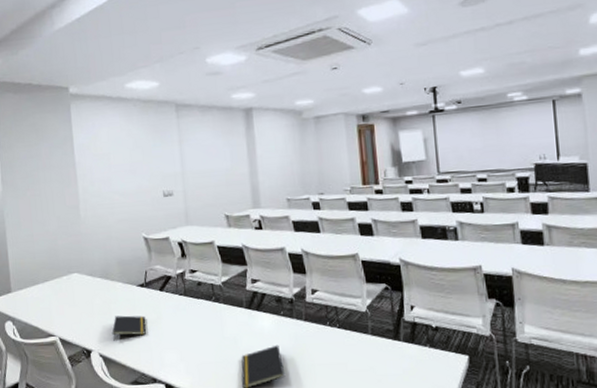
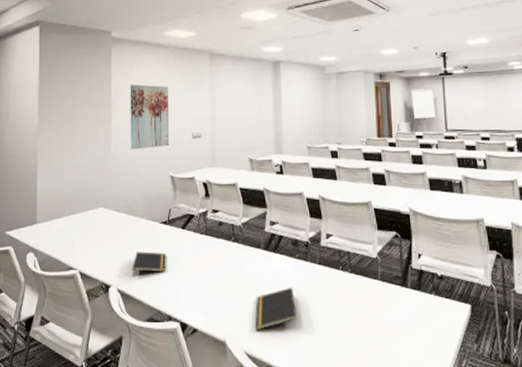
wall art: none [93,142,140,212] -> present [130,84,170,150]

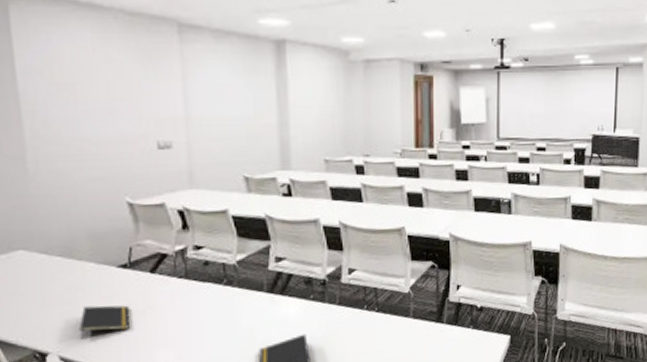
wall art: present [130,84,170,150] -> none [48,67,123,167]

